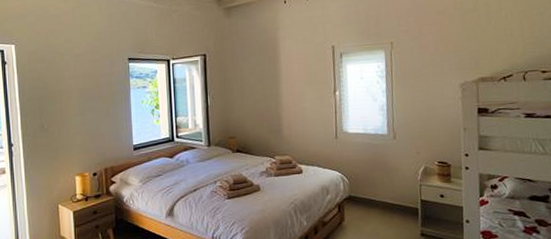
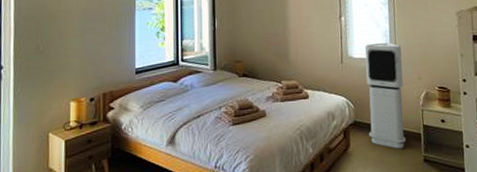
air purifier: none [360,116,402,223] -> present [364,42,406,149]

